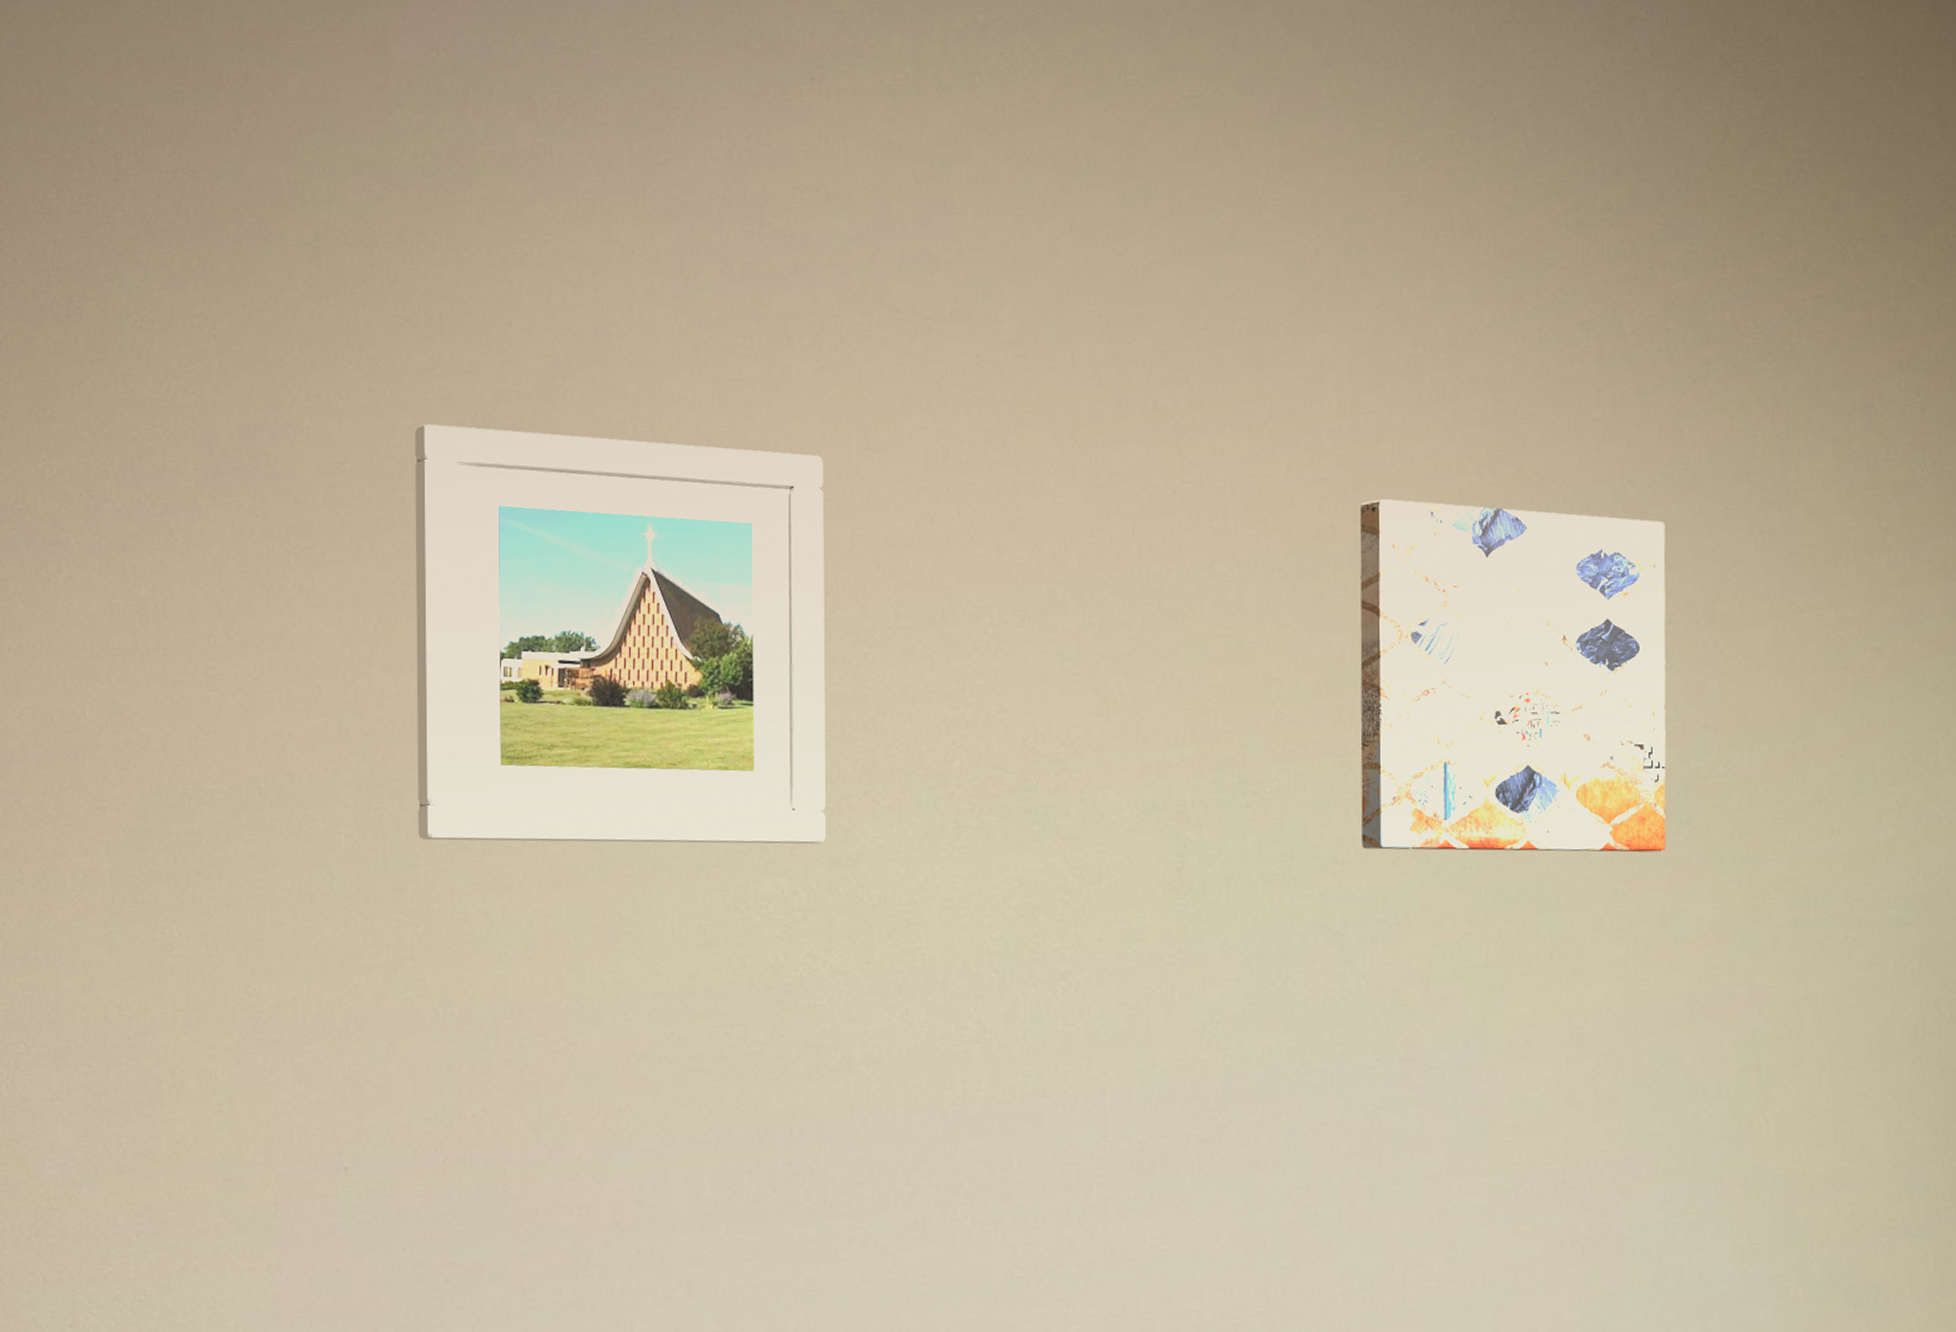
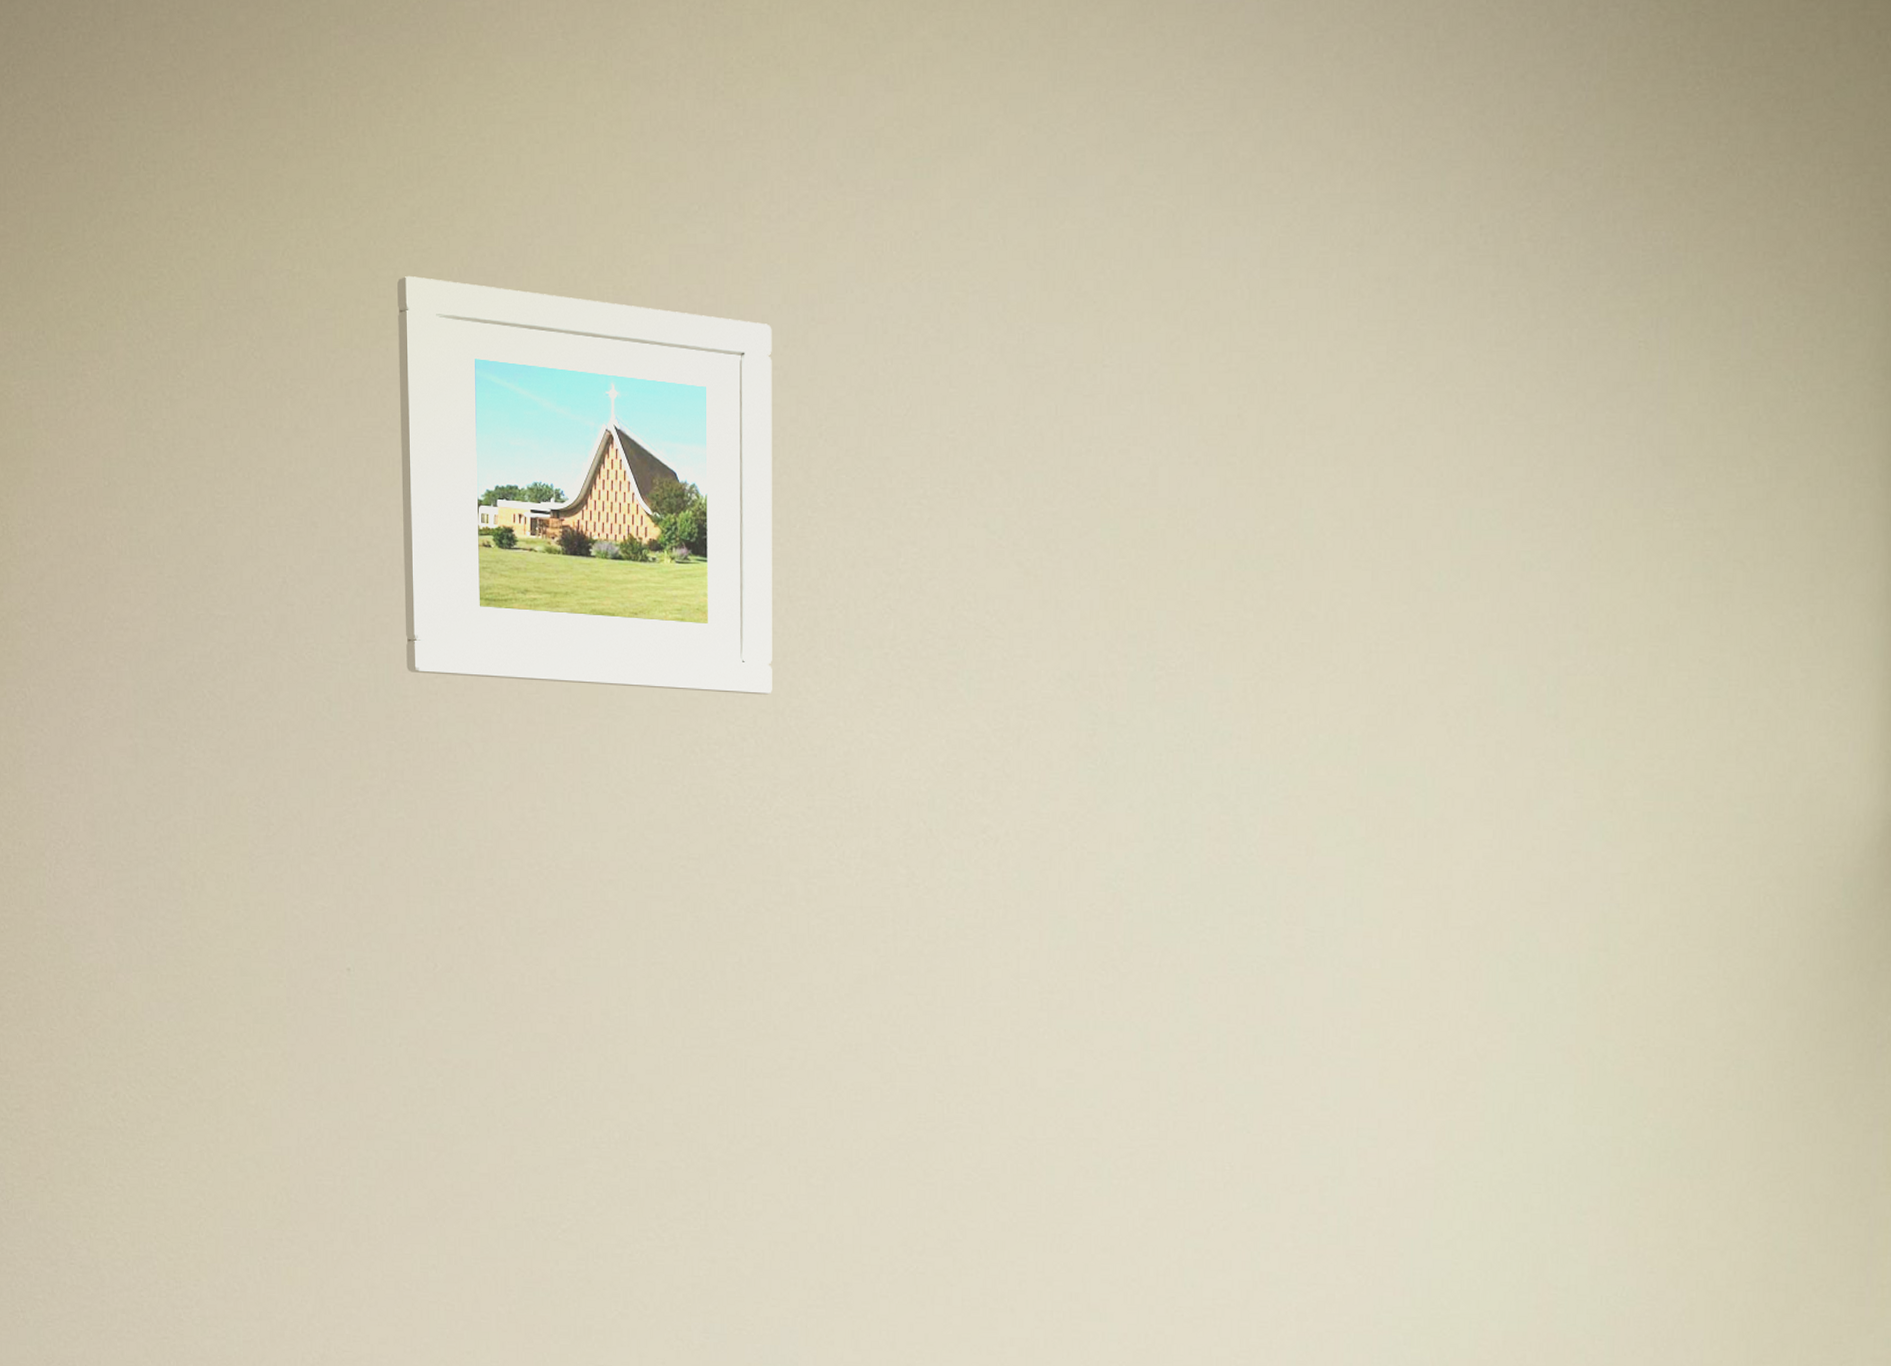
wall art: present [1359,499,1667,853] -> none [1257,392,1550,743]

